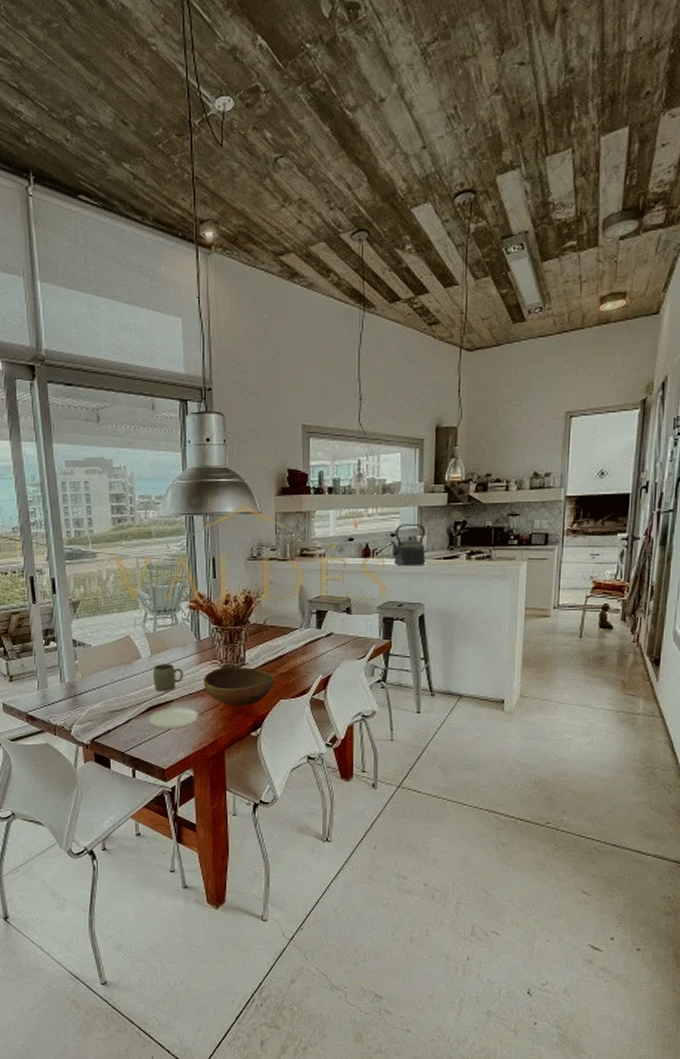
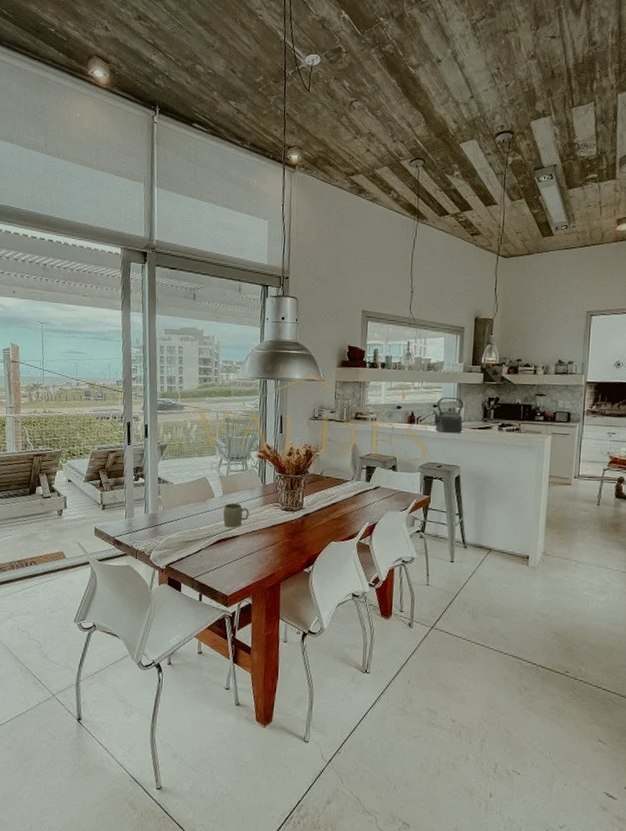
plate: present [146,707,199,729] -> none [214,541,261,561]
bowl: present [203,667,274,706] -> none [266,509,327,545]

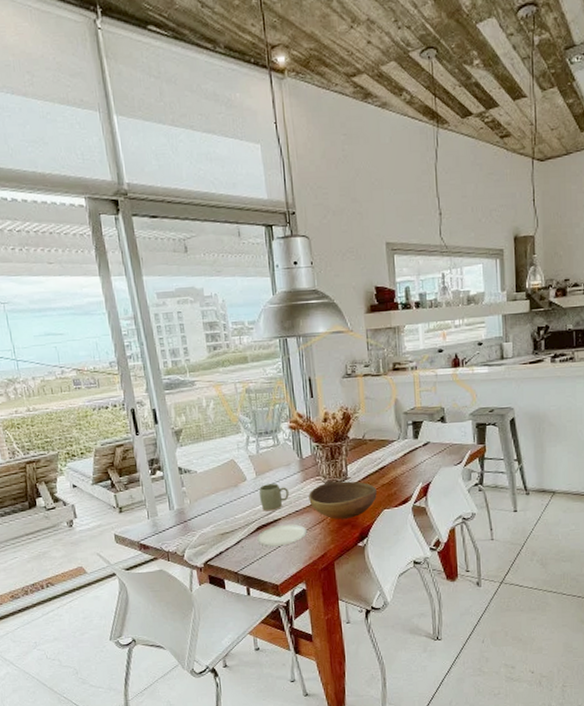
plate: none [214,541,261,561] -> present [256,524,308,547]
bowl: none [266,509,327,545] -> present [309,481,377,520]
kettle: present [432,397,464,433] -> none [478,332,513,373]

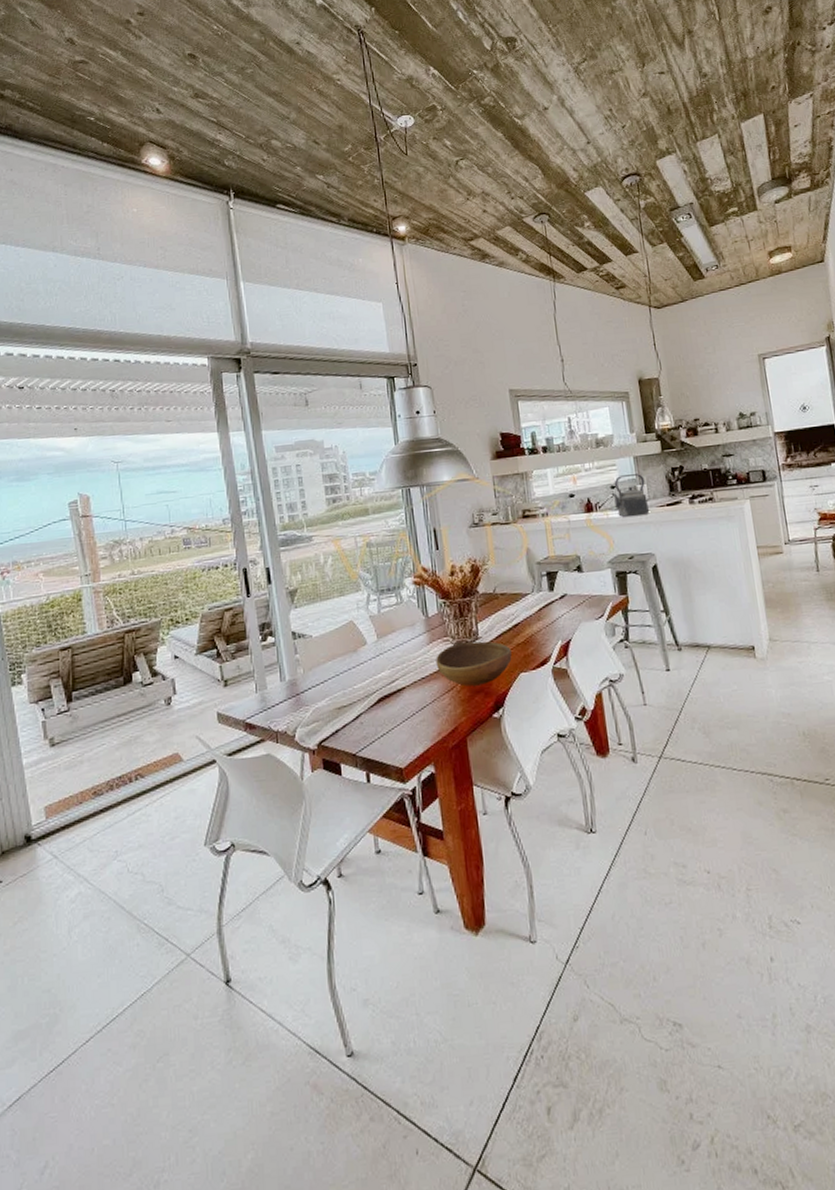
plate: present [256,524,308,547] -> none [377,693,435,722]
mug: present [259,484,289,511] -> none [380,647,414,680]
kettle: none [478,332,513,373] -> present [611,474,650,517]

